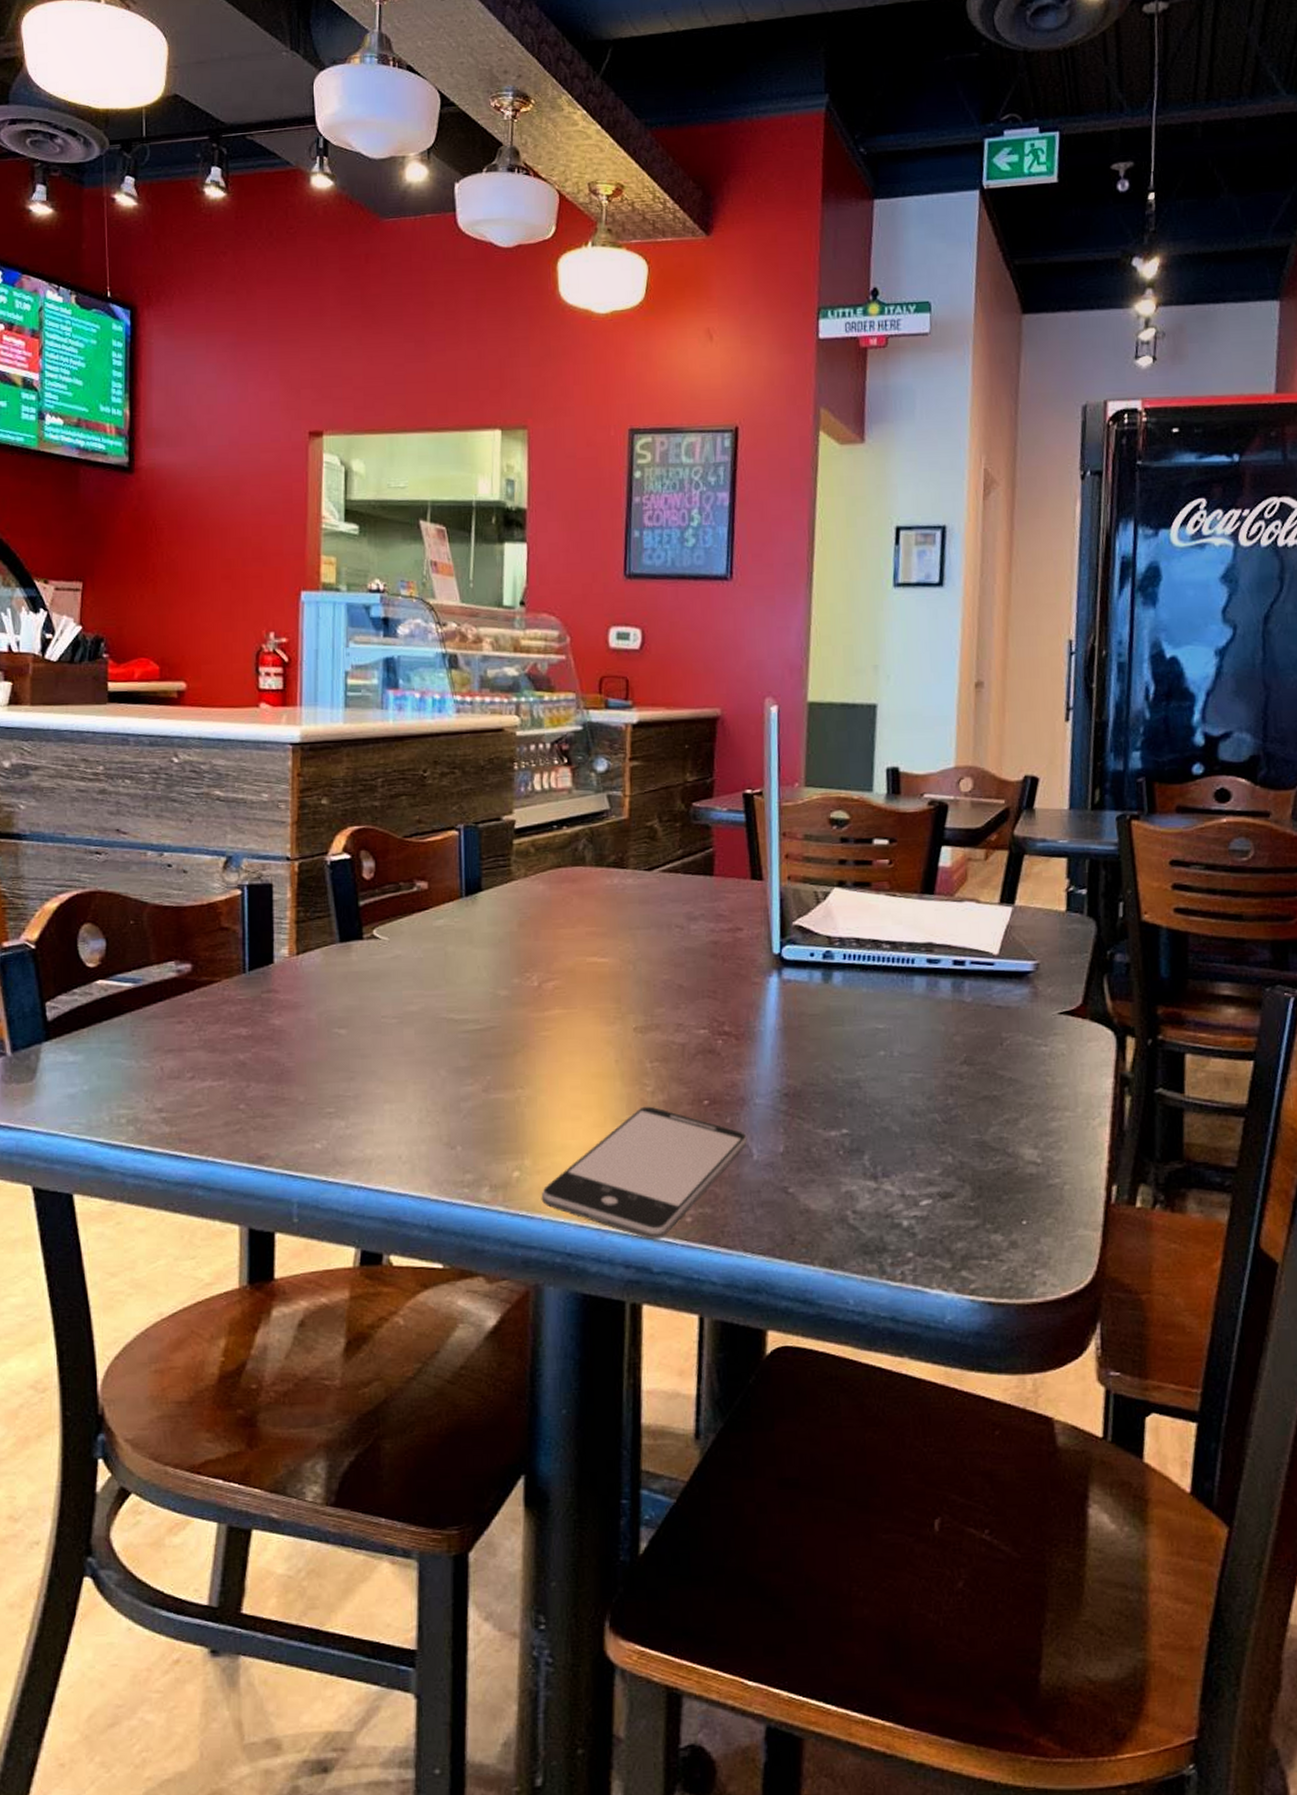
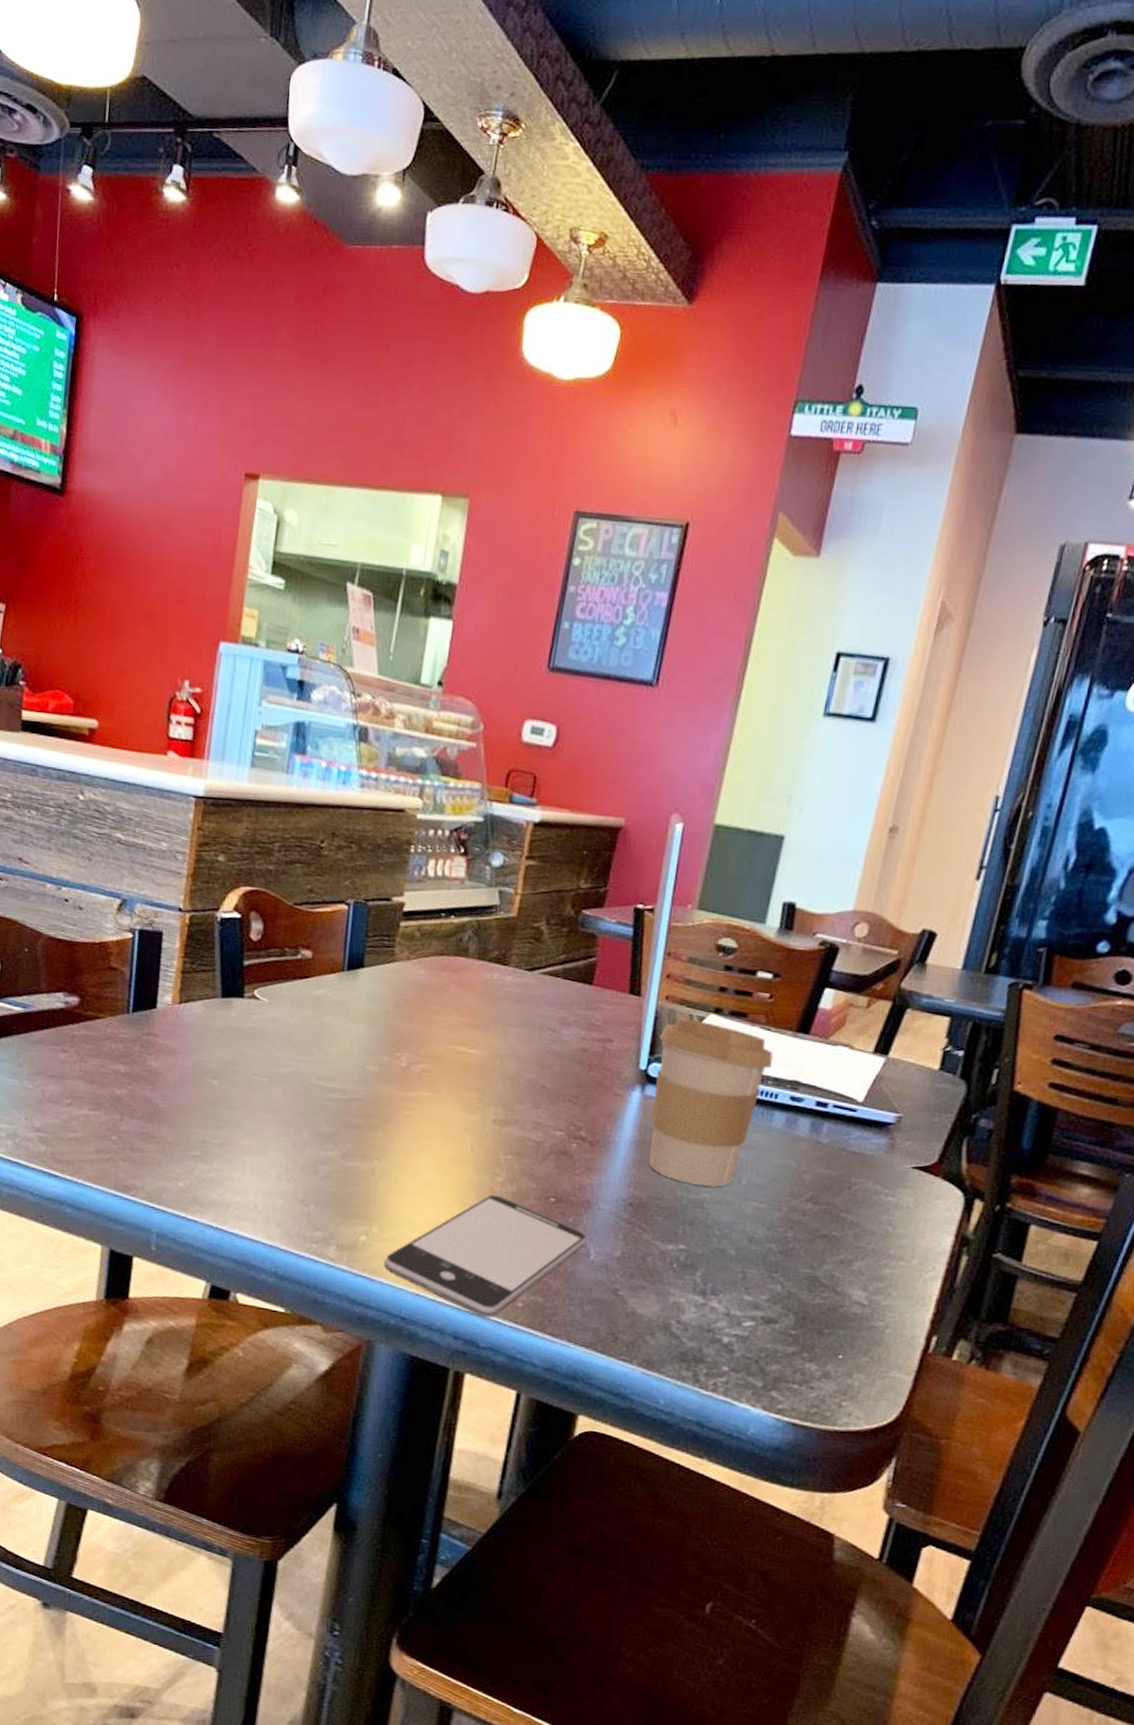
coffee cup: none [788,895,903,1064] -> present [649,1016,773,1187]

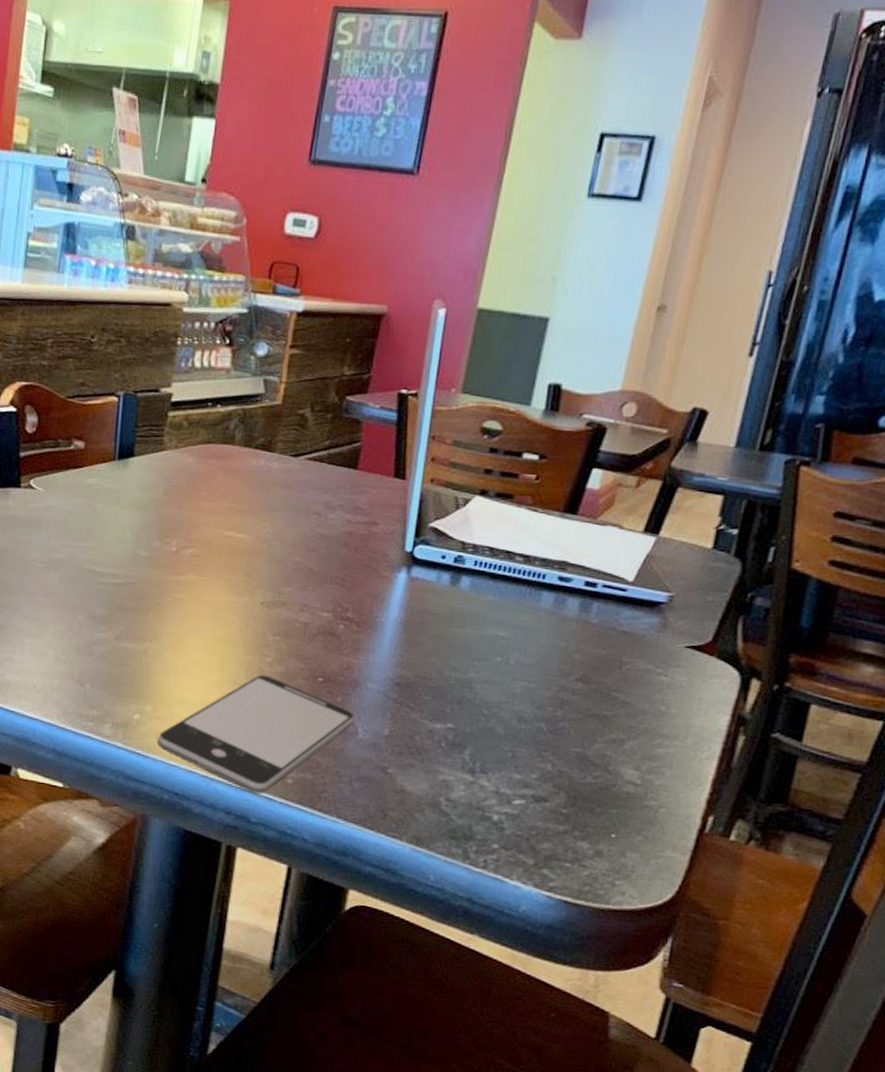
coffee cup: present [649,1016,773,1187] -> none [416,499,540,667]

